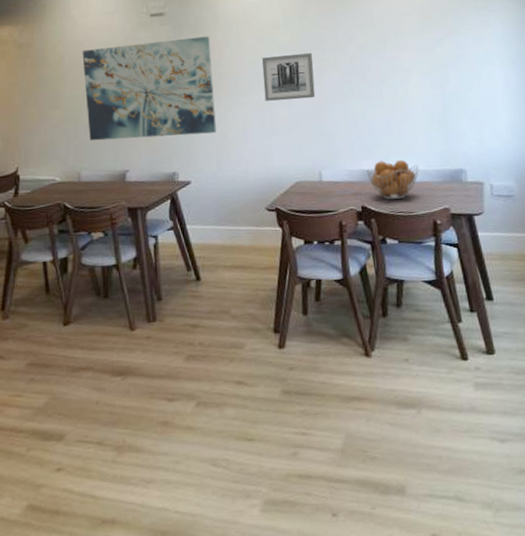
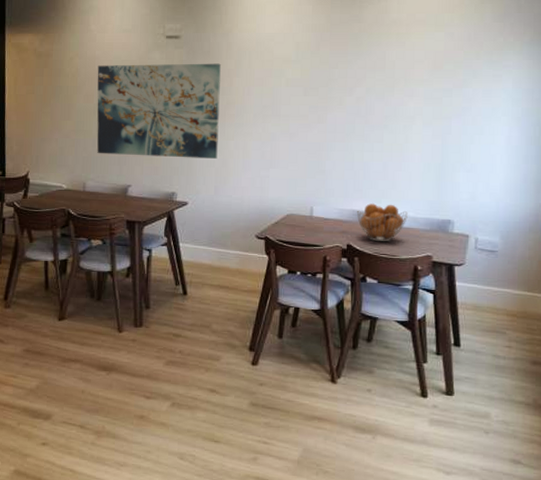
wall art: present [262,52,316,101] -> none [267,89,320,135]

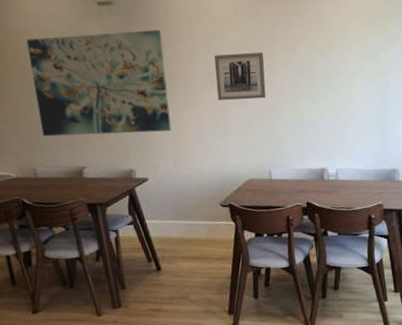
wall art: none [267,89,320,135] -> present [214,51,266,100]
fruit basket: present [356,203,408,241] -> none [311,159,358,196]

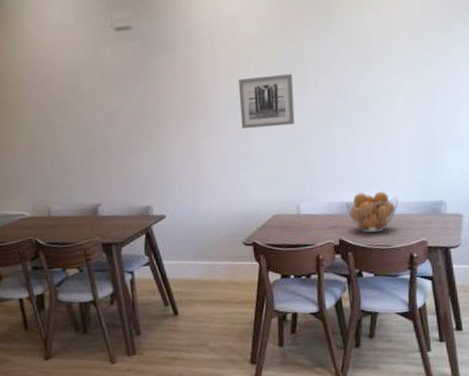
wall art: present [26,29,171,137] -> none [42,54,191,173]
fruit basket: none [311,159,358,196] -> present [345,191,399,233]

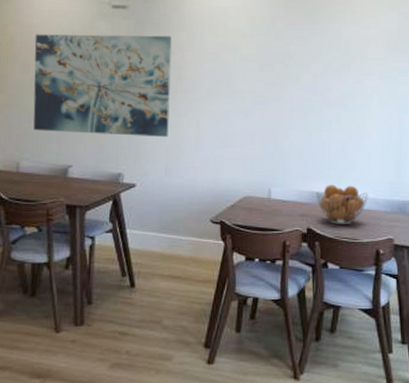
wall art: none [42,54,191,173] -> present [33,34,172,137]
wall art: present [238,73,295,129] -> none [222,65,276,113]

